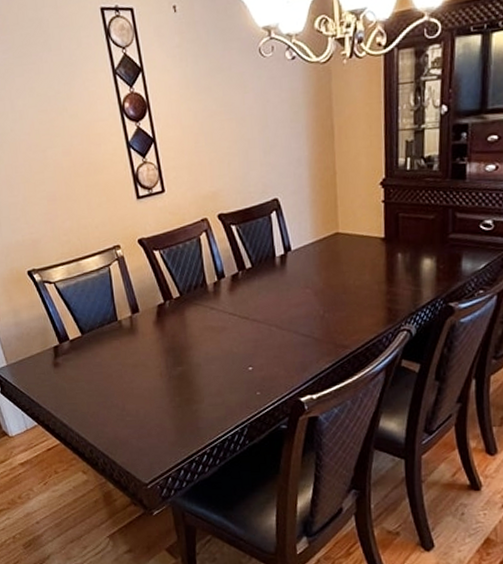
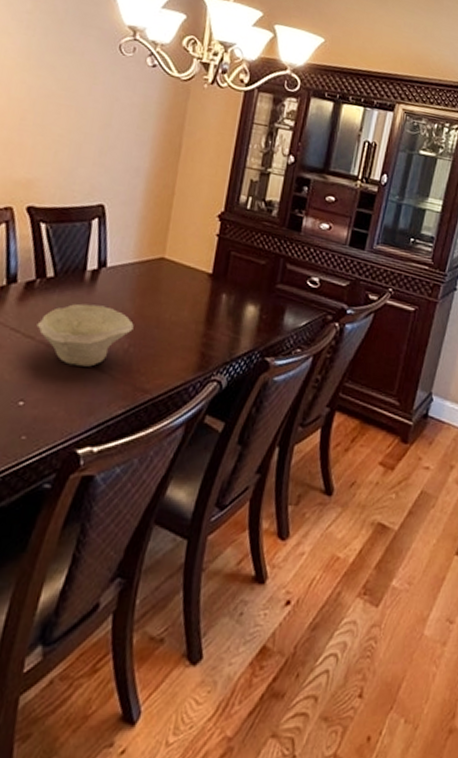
bowl: none [247,283,325,335] -> present [36,303,134,367]

